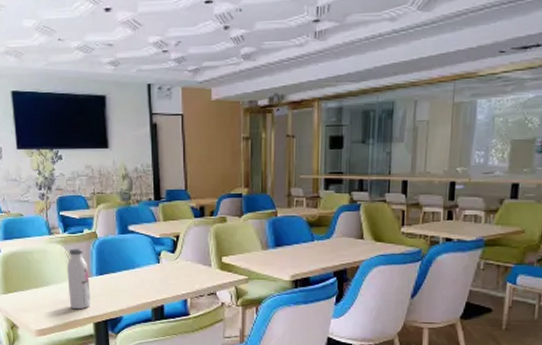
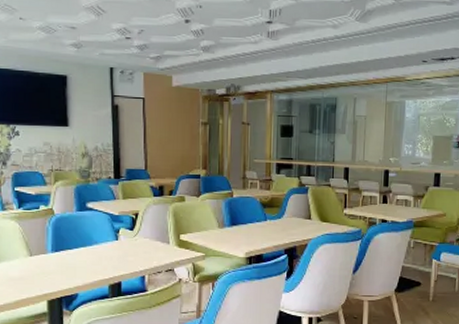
water bottle: present [67,248,91,310] -> none [20,224,45,287]

